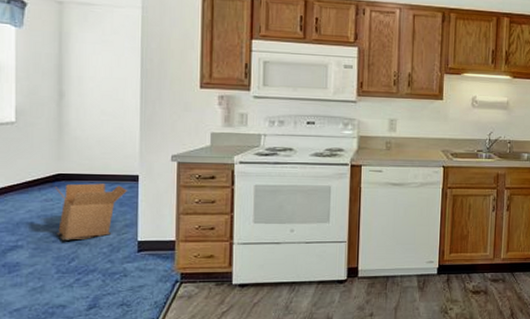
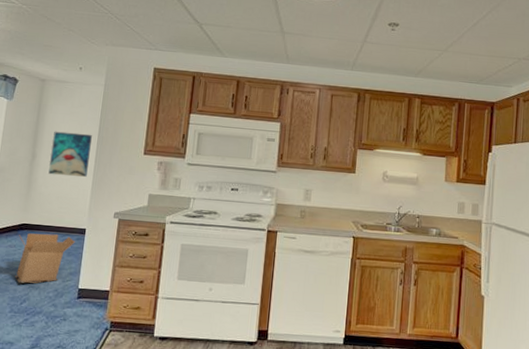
wall art: none [83,64,133,117] -> present [48,131,92,177]

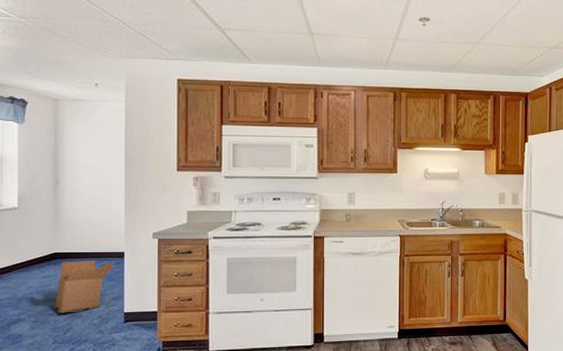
wall art: present [48,131,92,177] -> none [76,153,118,200]

